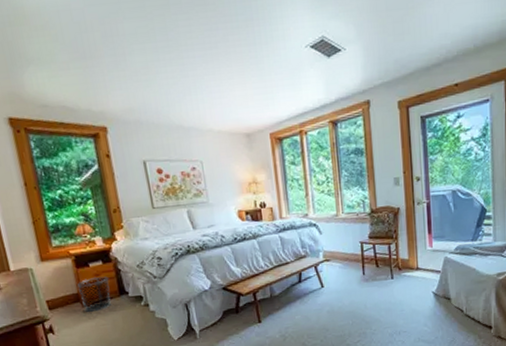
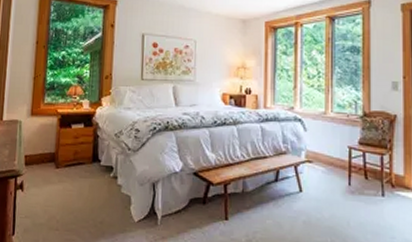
waste bin: present [76,276,111,312] -> none [55,140,86,175]

